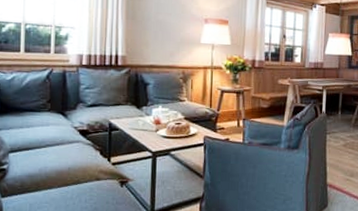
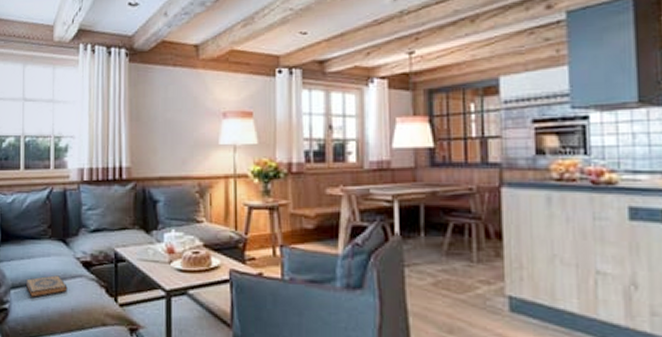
hardback book: none [24,141,65,160] -> present [25,275,68,299]

